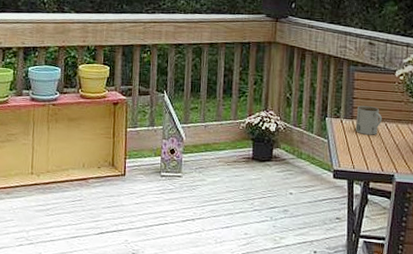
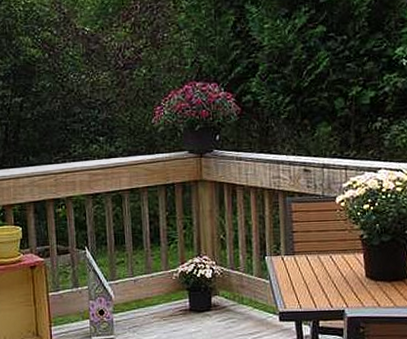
mug: present [356,105,382,135] -> none [297,239,326,270]

